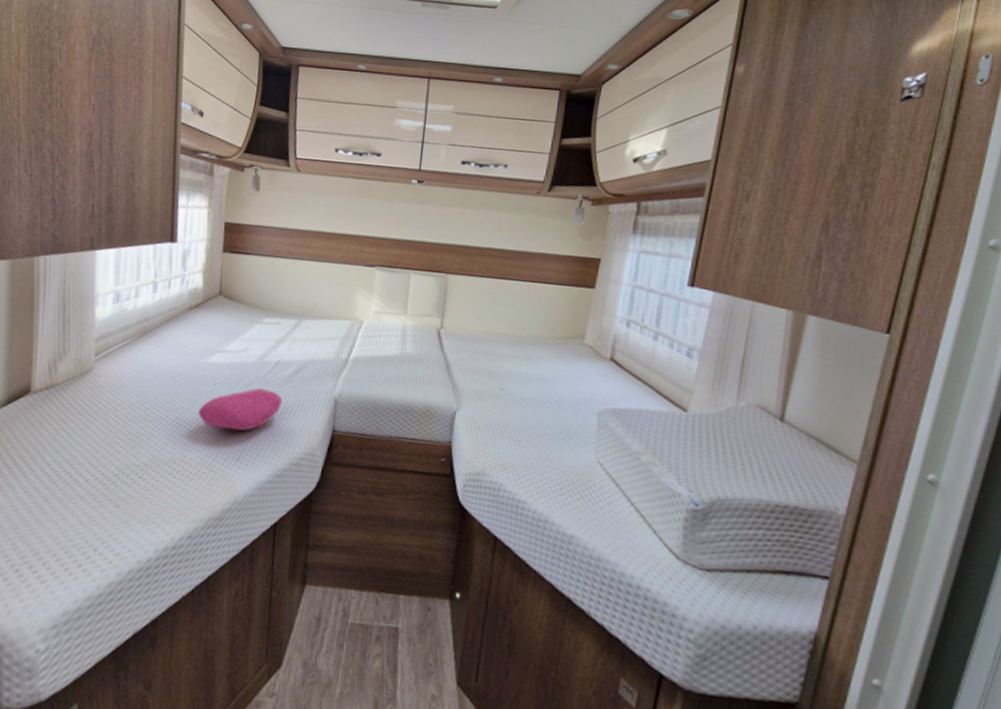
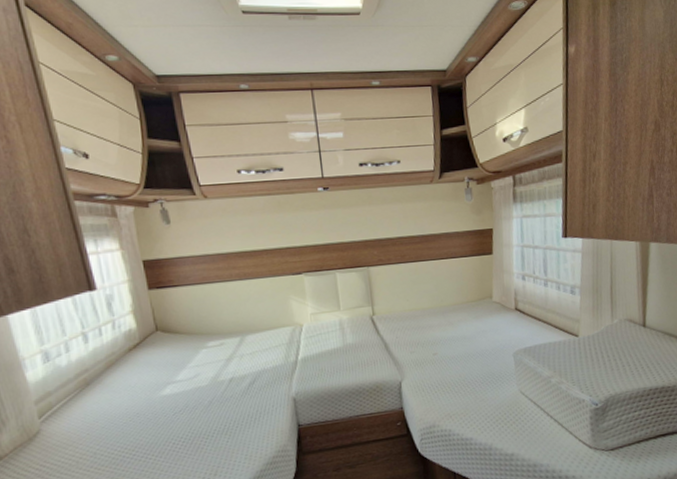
cushion: present [198,388,282,431] -> none [164,405,245,453]

